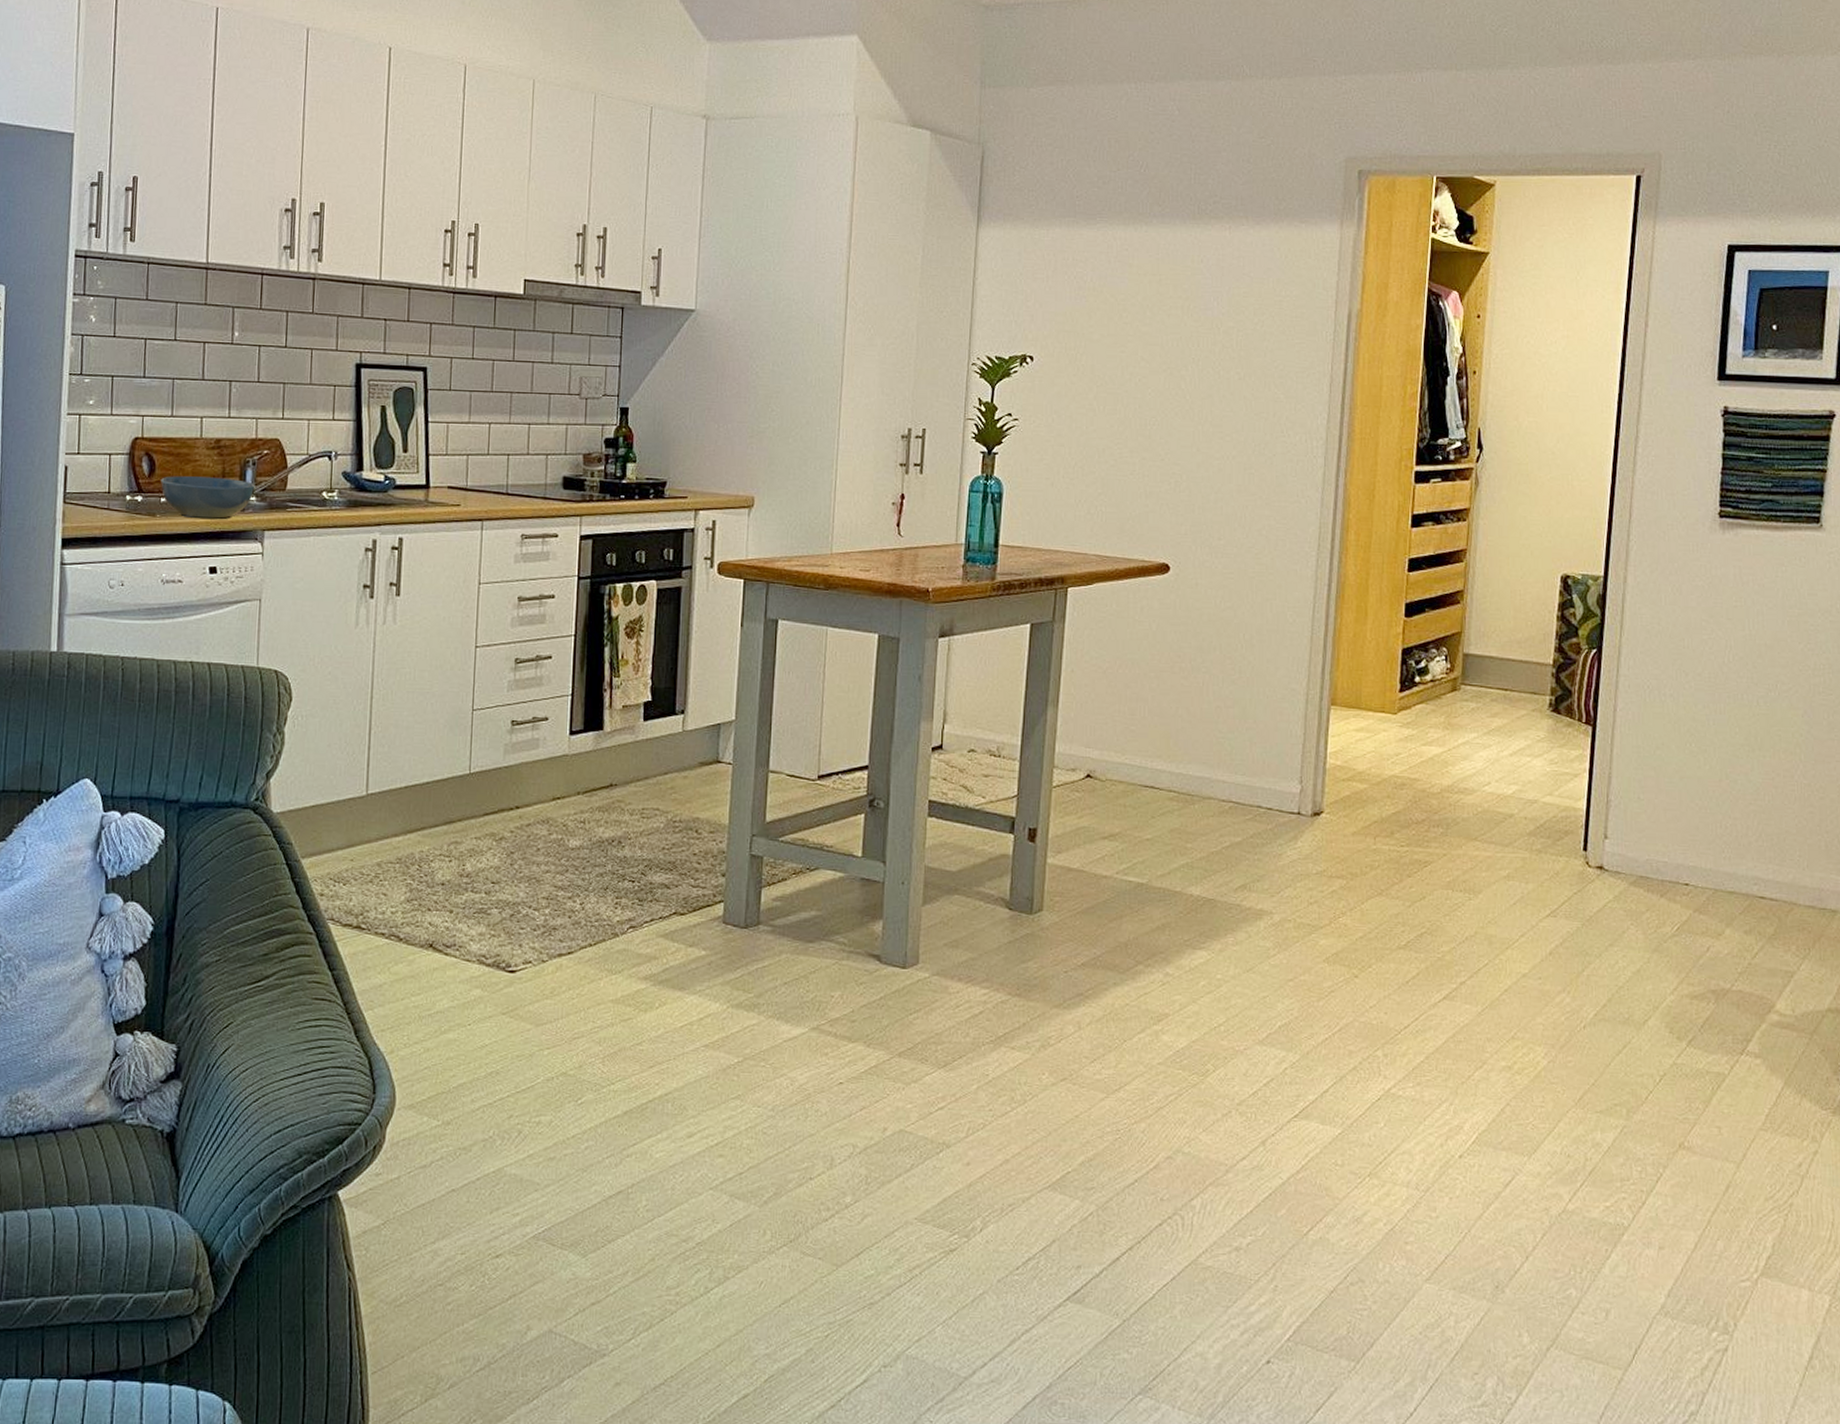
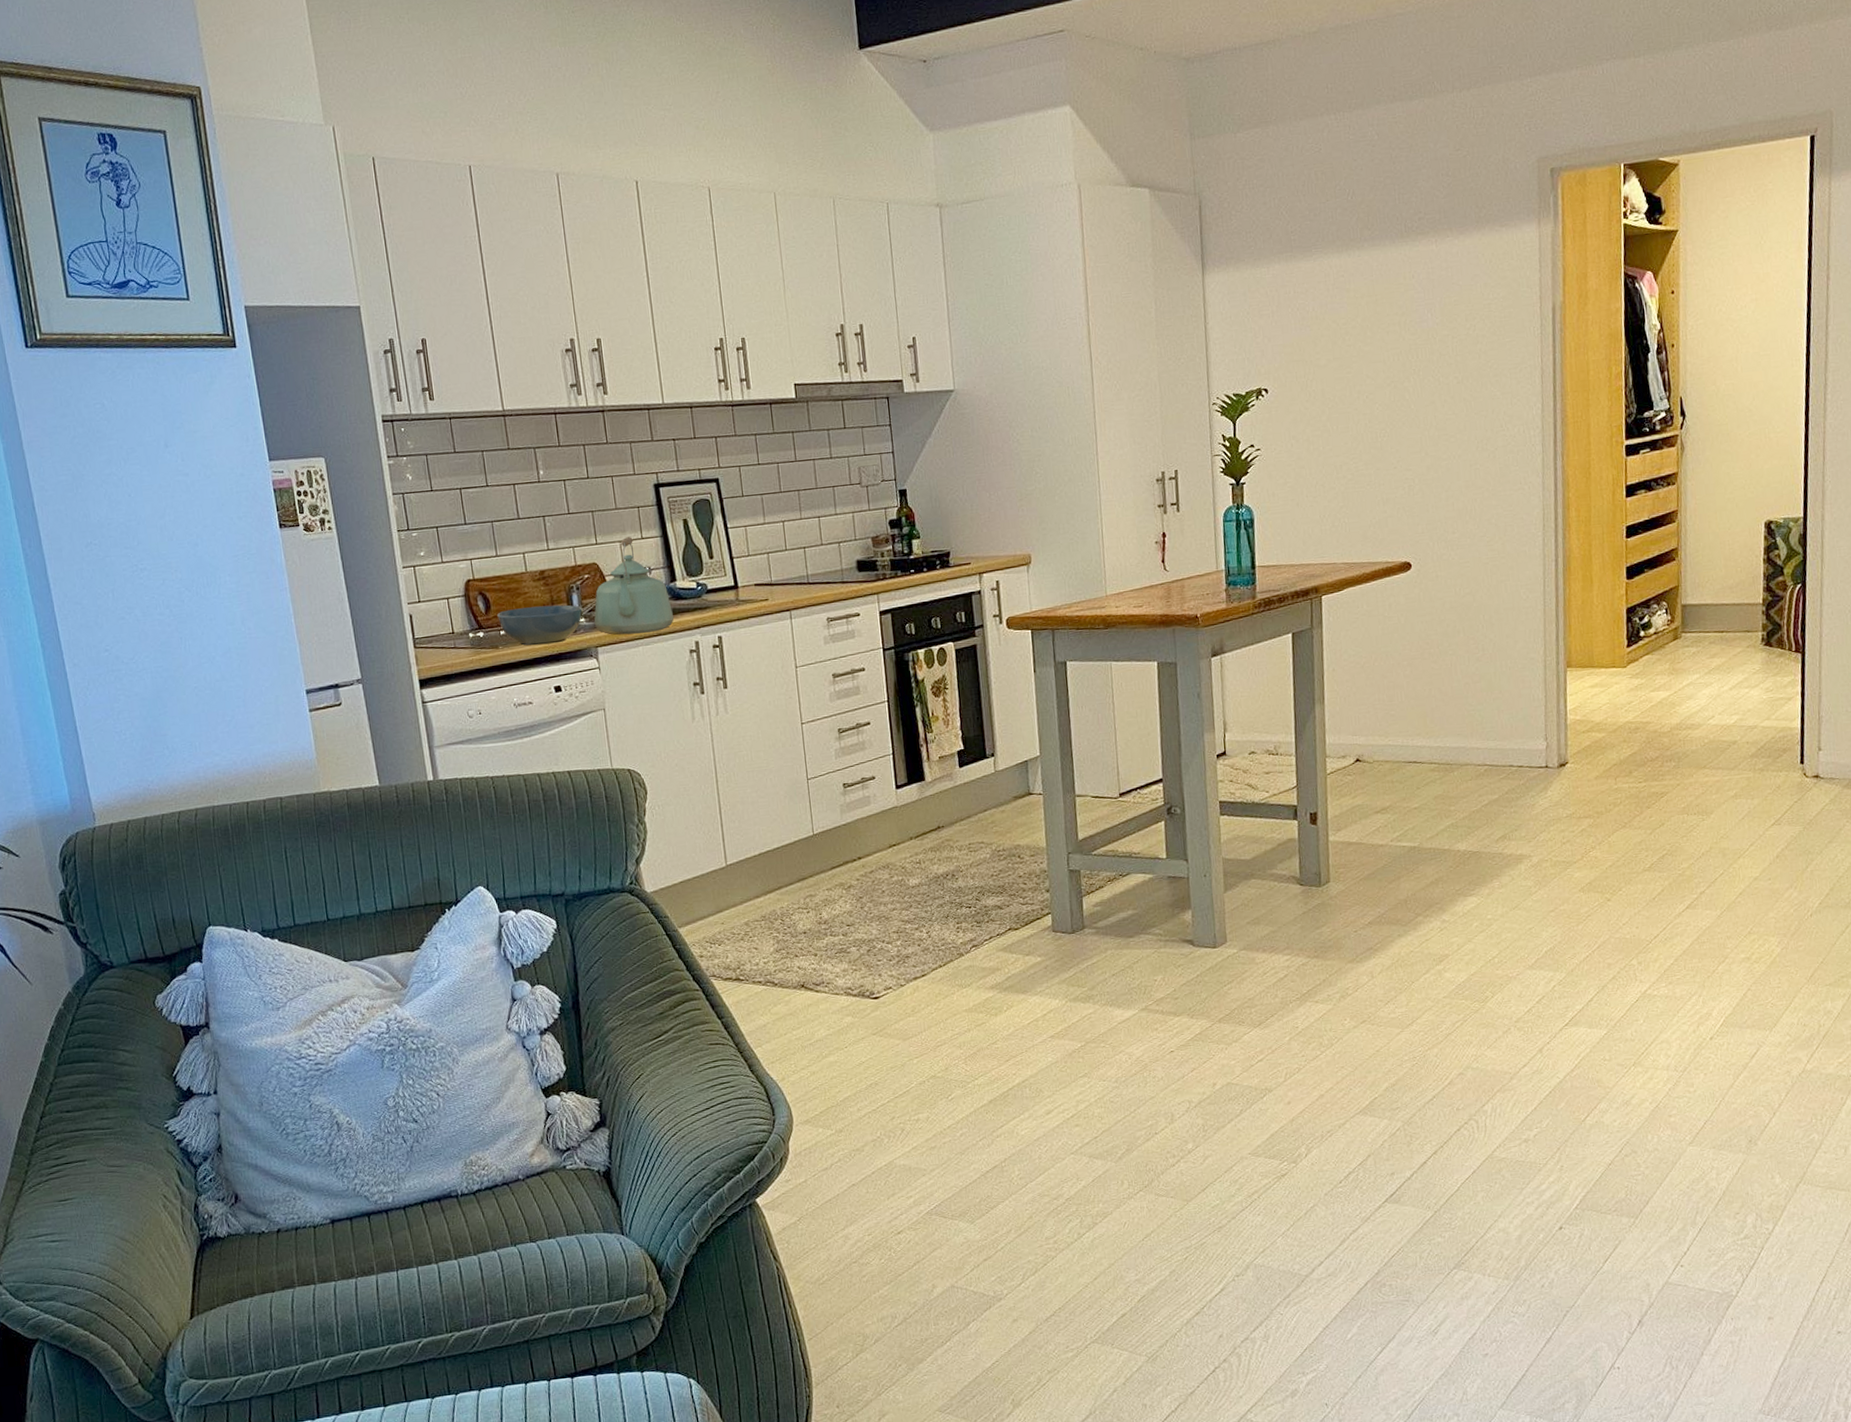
kettle: none [265,415,354,523] -> present [594,536,674,635]

